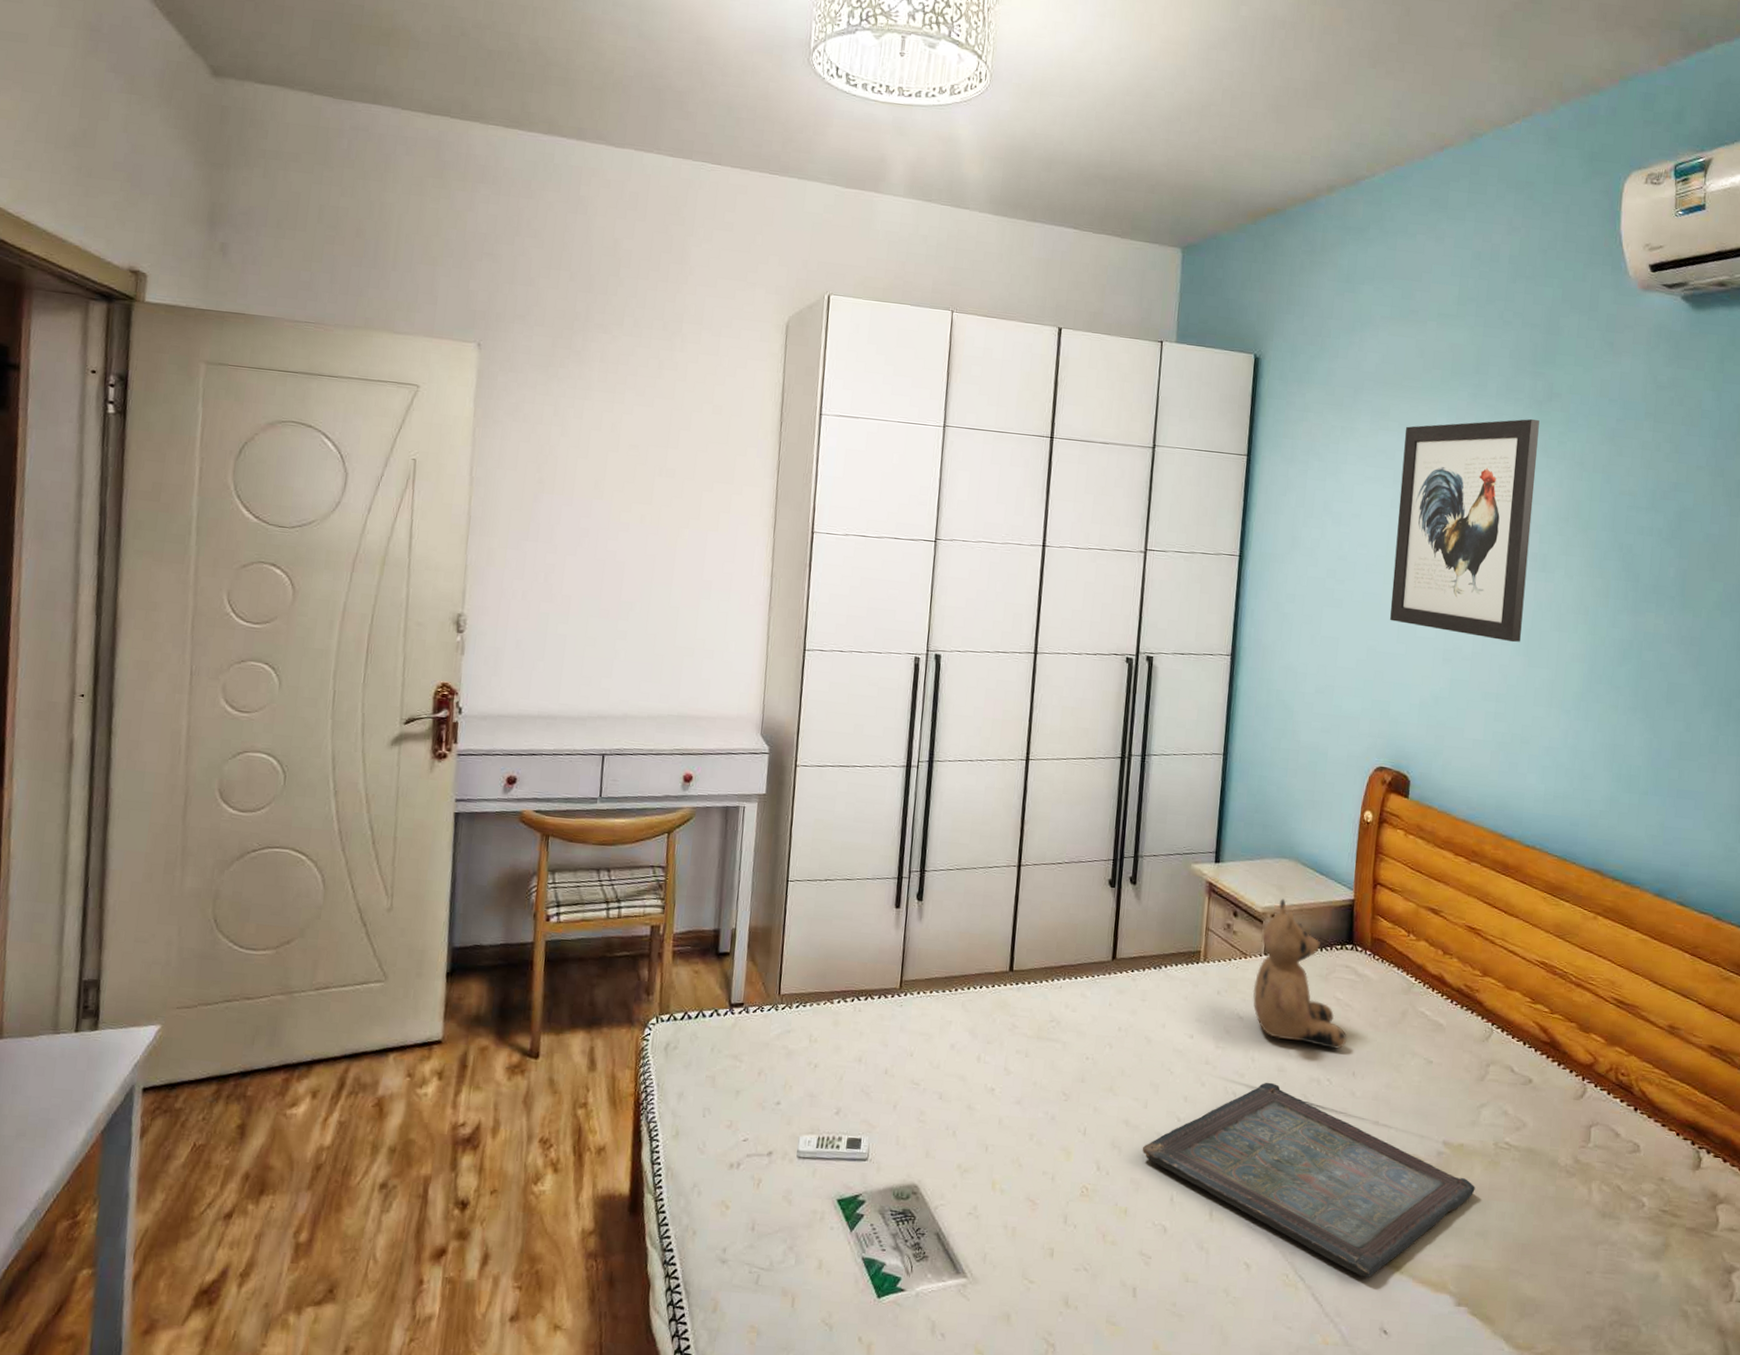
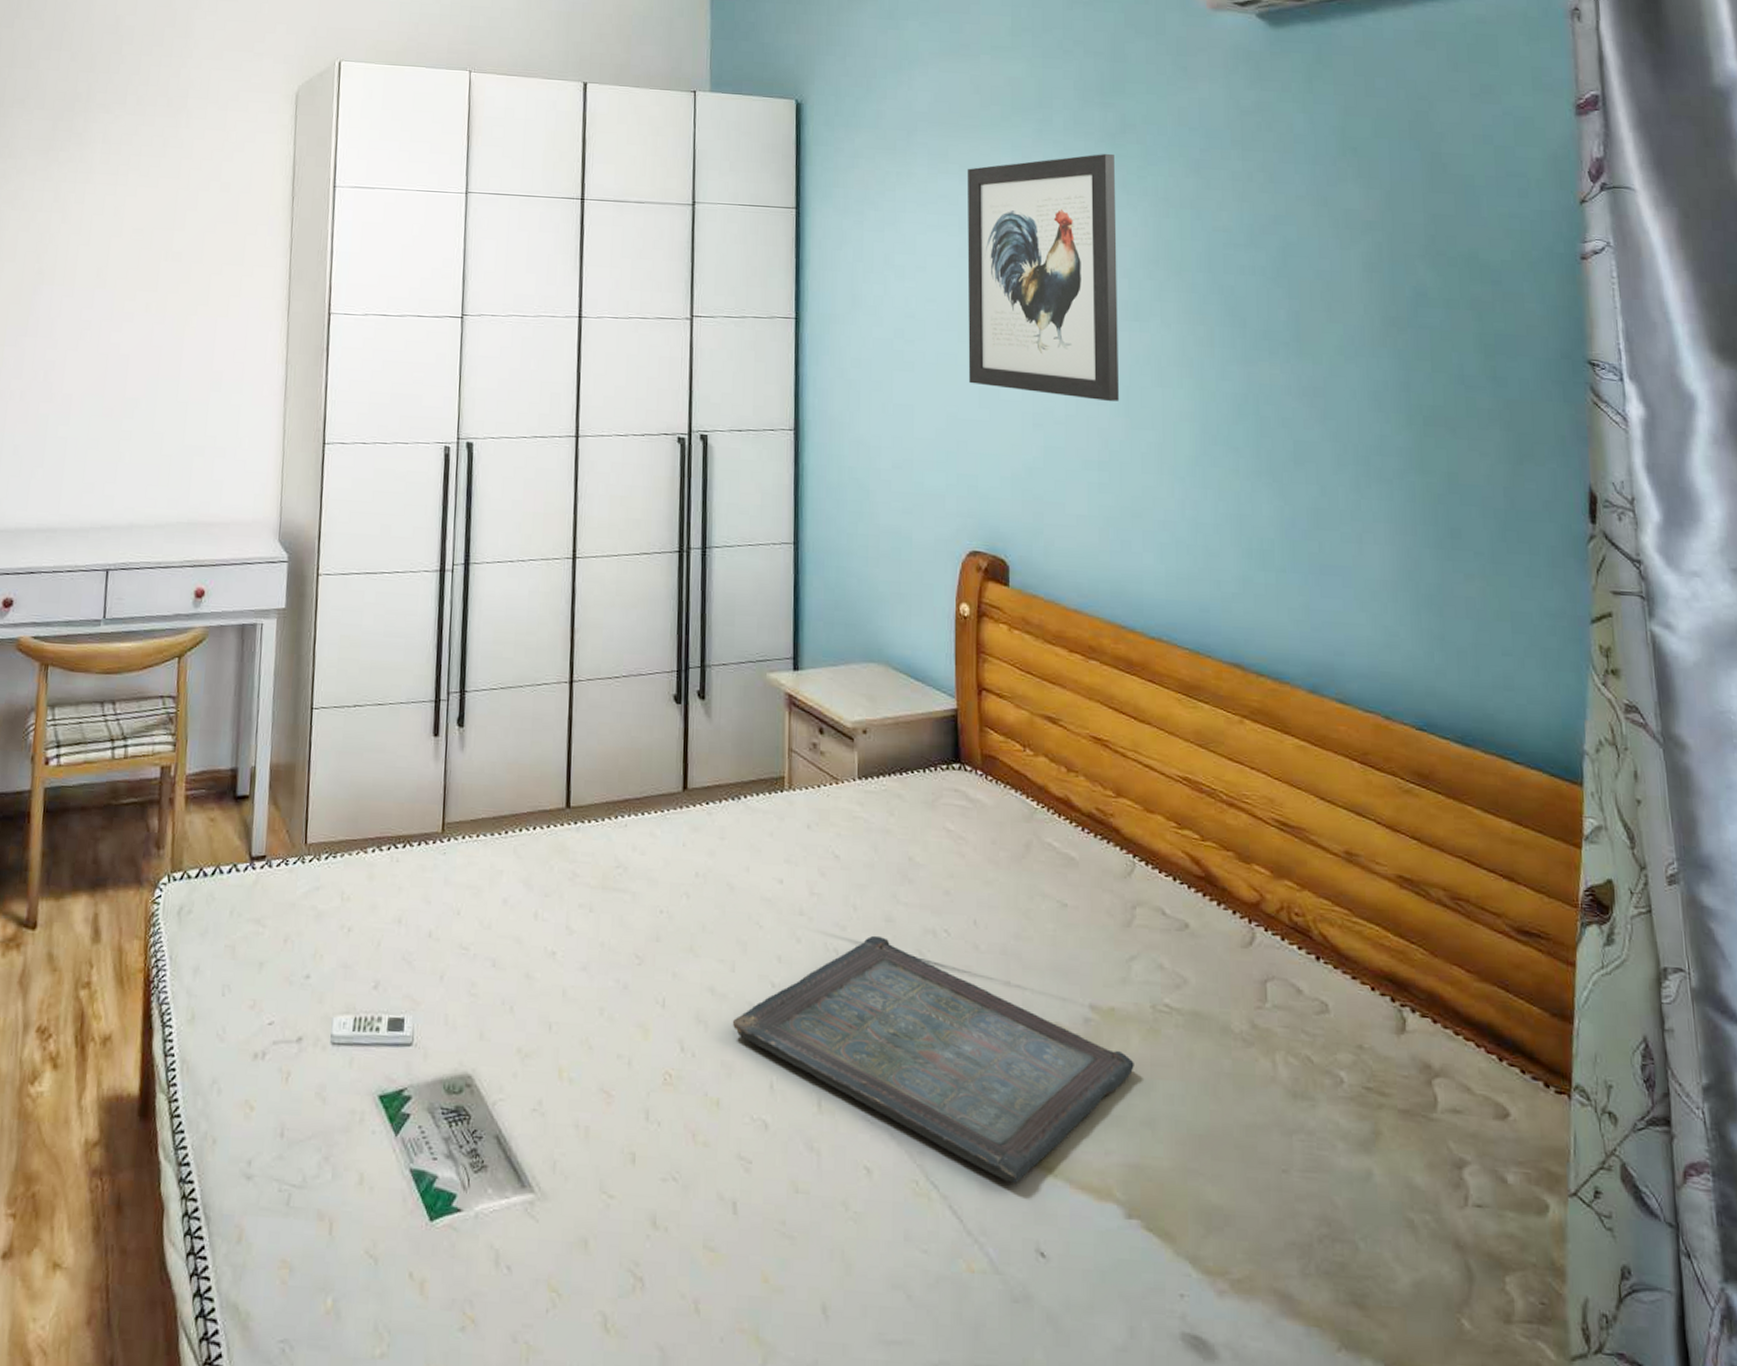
teddy bear: present [1252,898,1347,1050] -> none [848,710,964,893]

